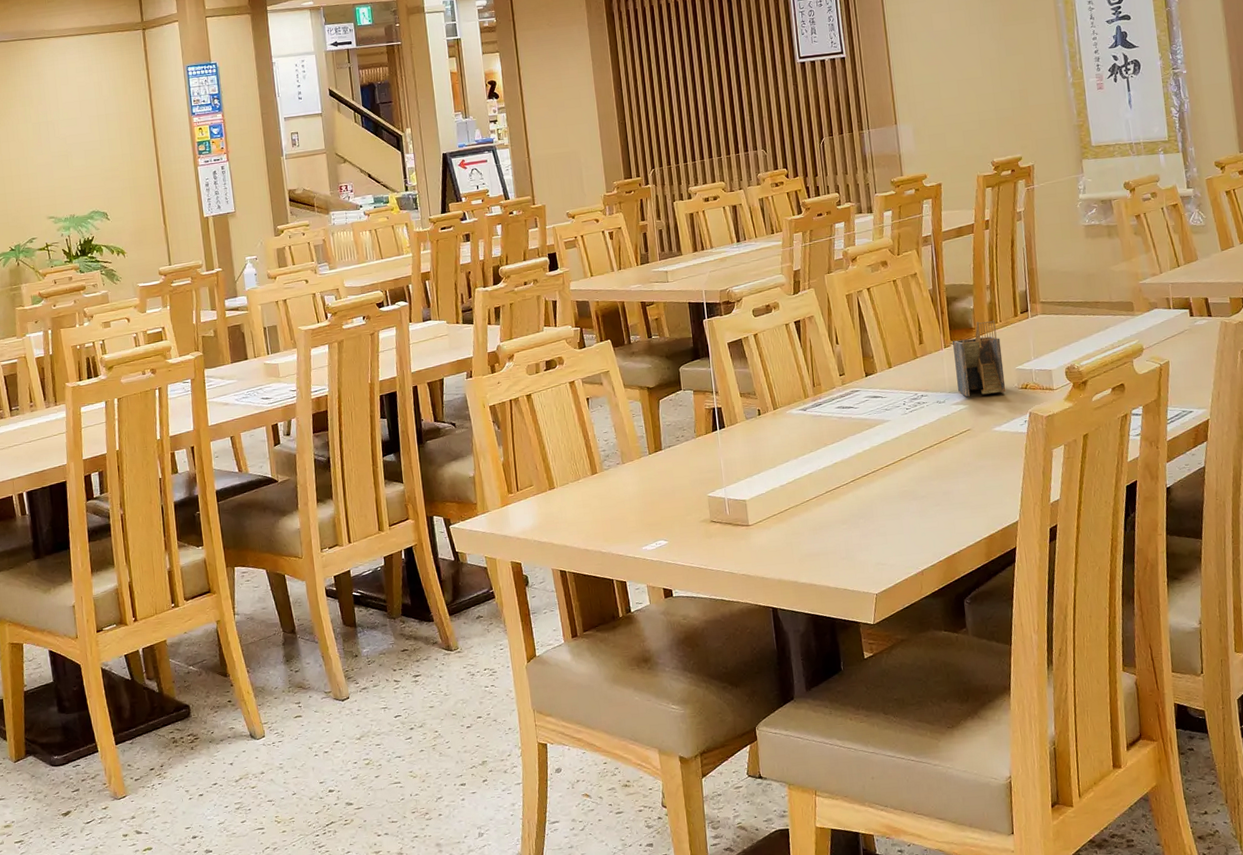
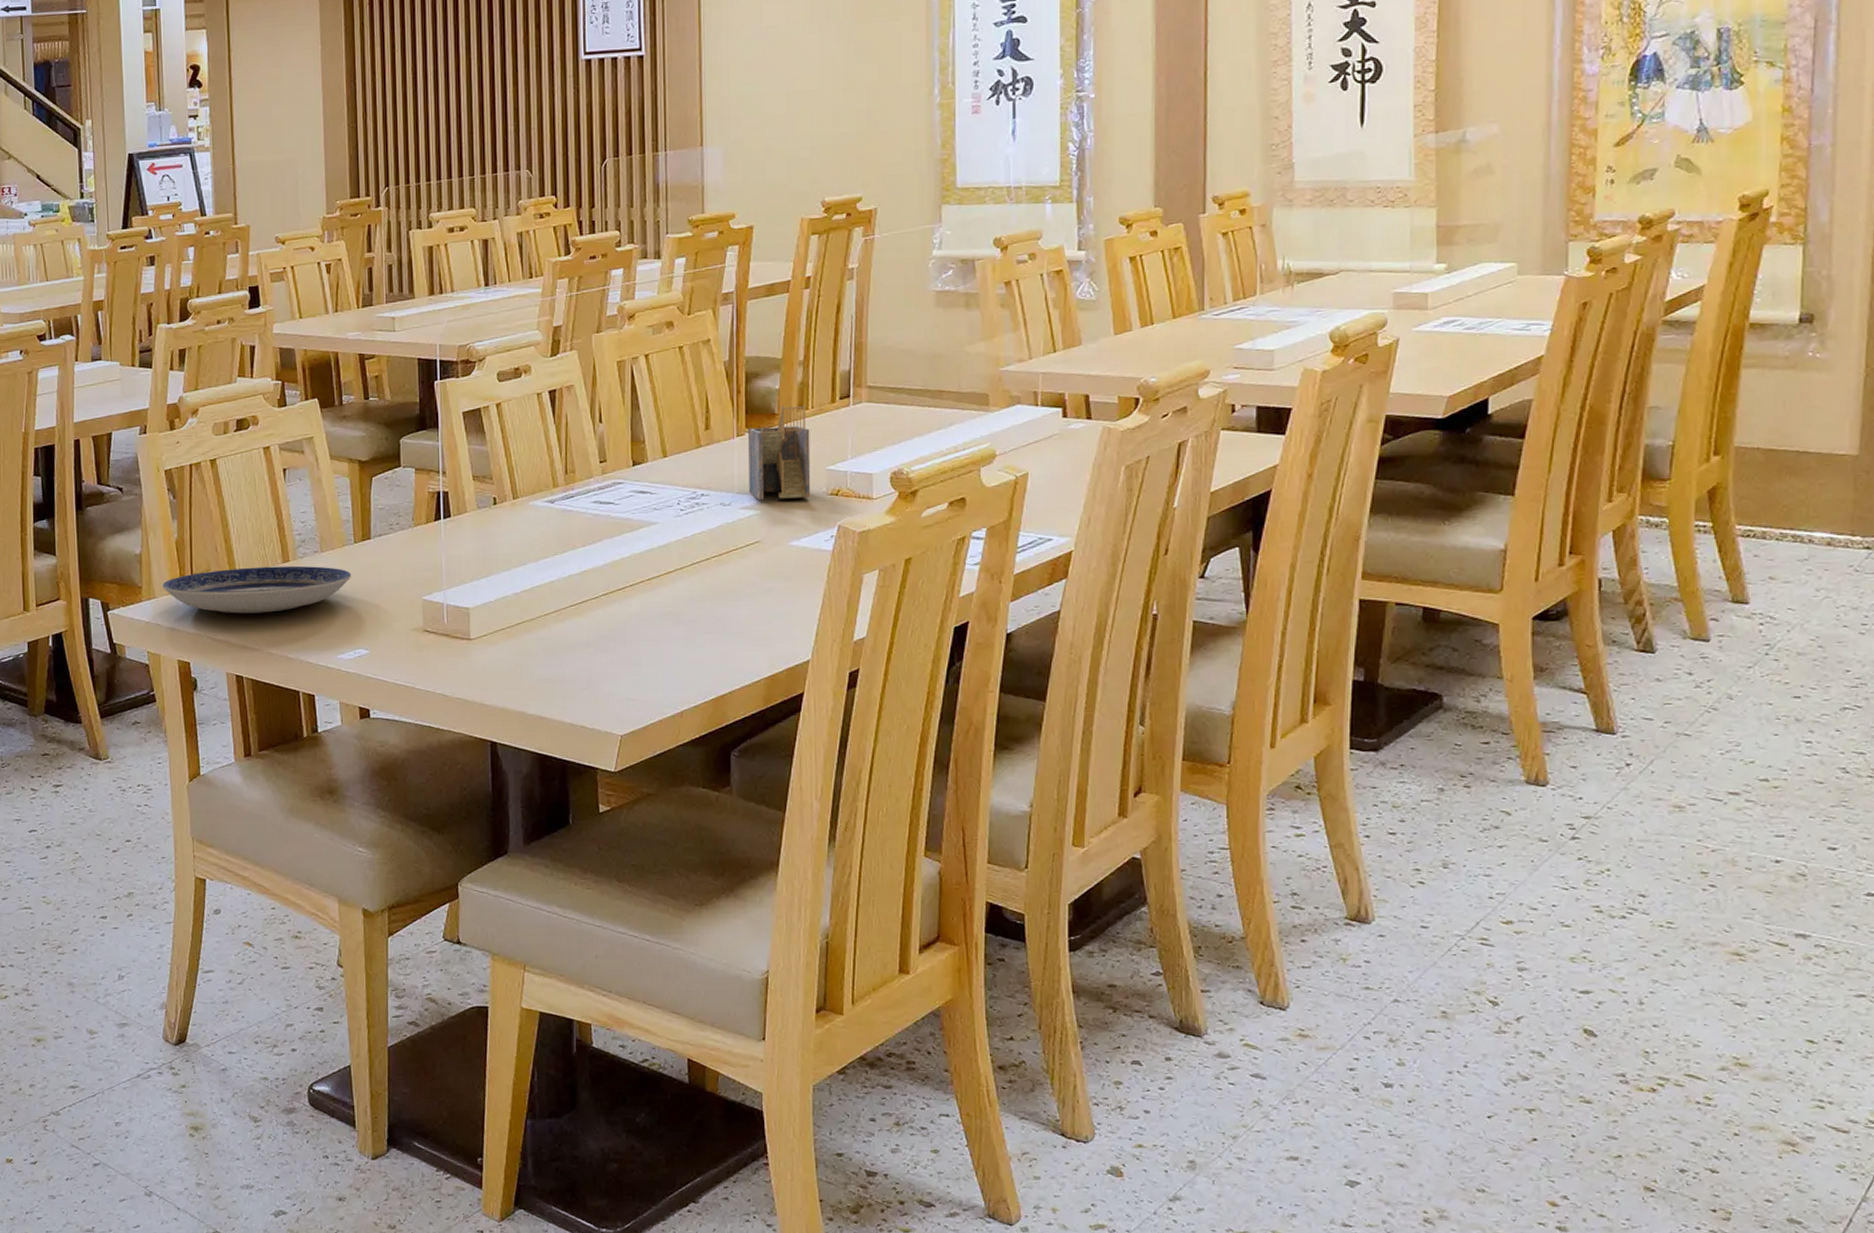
plate: none [494,475,649,520] -> present [162,565,352,614]

